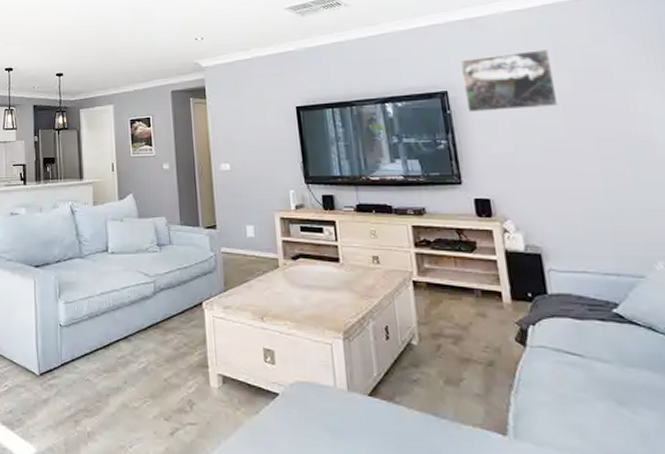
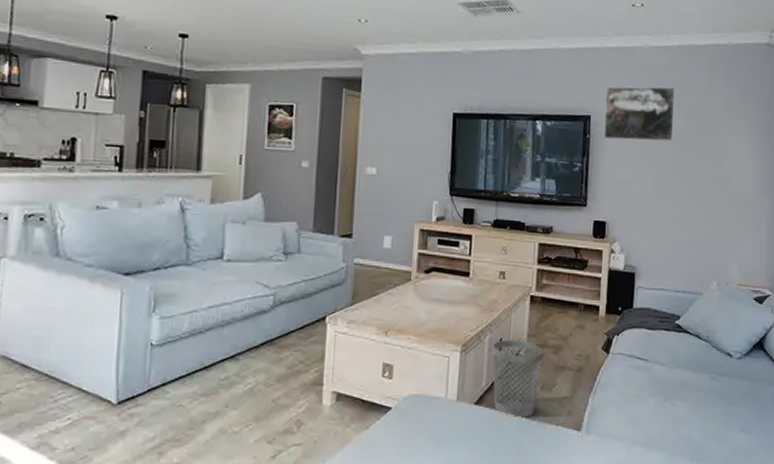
wastebasket: none [377,327,443,414] -> present [492,339,543,417]

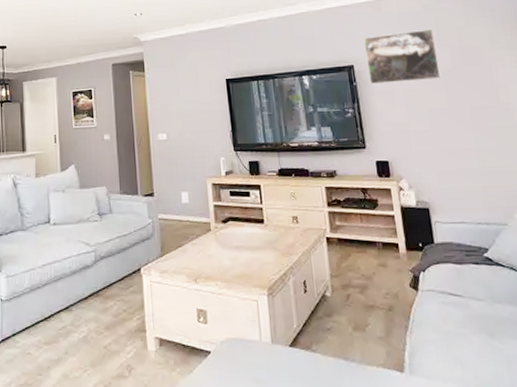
wastebasket: present [492,339,543,417] -> none [297,281,352,359]

